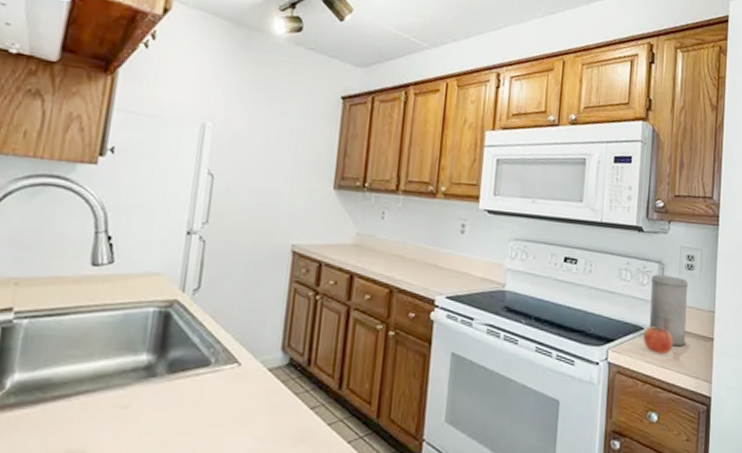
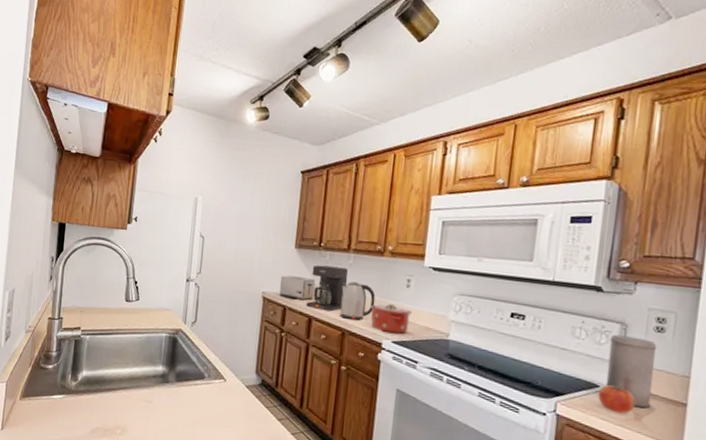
toaster: none [313,223,359,255] -> present [279,275,316,301]
coffee maker: none [346,209,397,266] -> present [305,265,349,312]
kettle: none [387,228,428,274] -> present [340,281,376,321]
casserole: none [422,252,467,288] -> present [370,303,412,334]

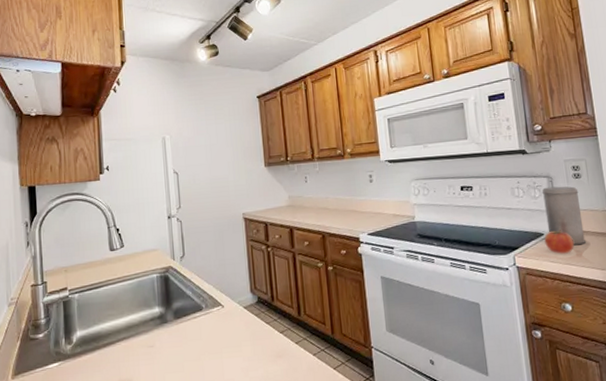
toaster: present [279,275,316,301] -> none [256,191,291,215]
coffee maker: present [305,265,349,312] -> none [284,176,318,219]
kettle: present [340,281,376,321] -> none [314,186,346,222]
casserole: present [370,303,412,334] -> none [342,199,380,227]

